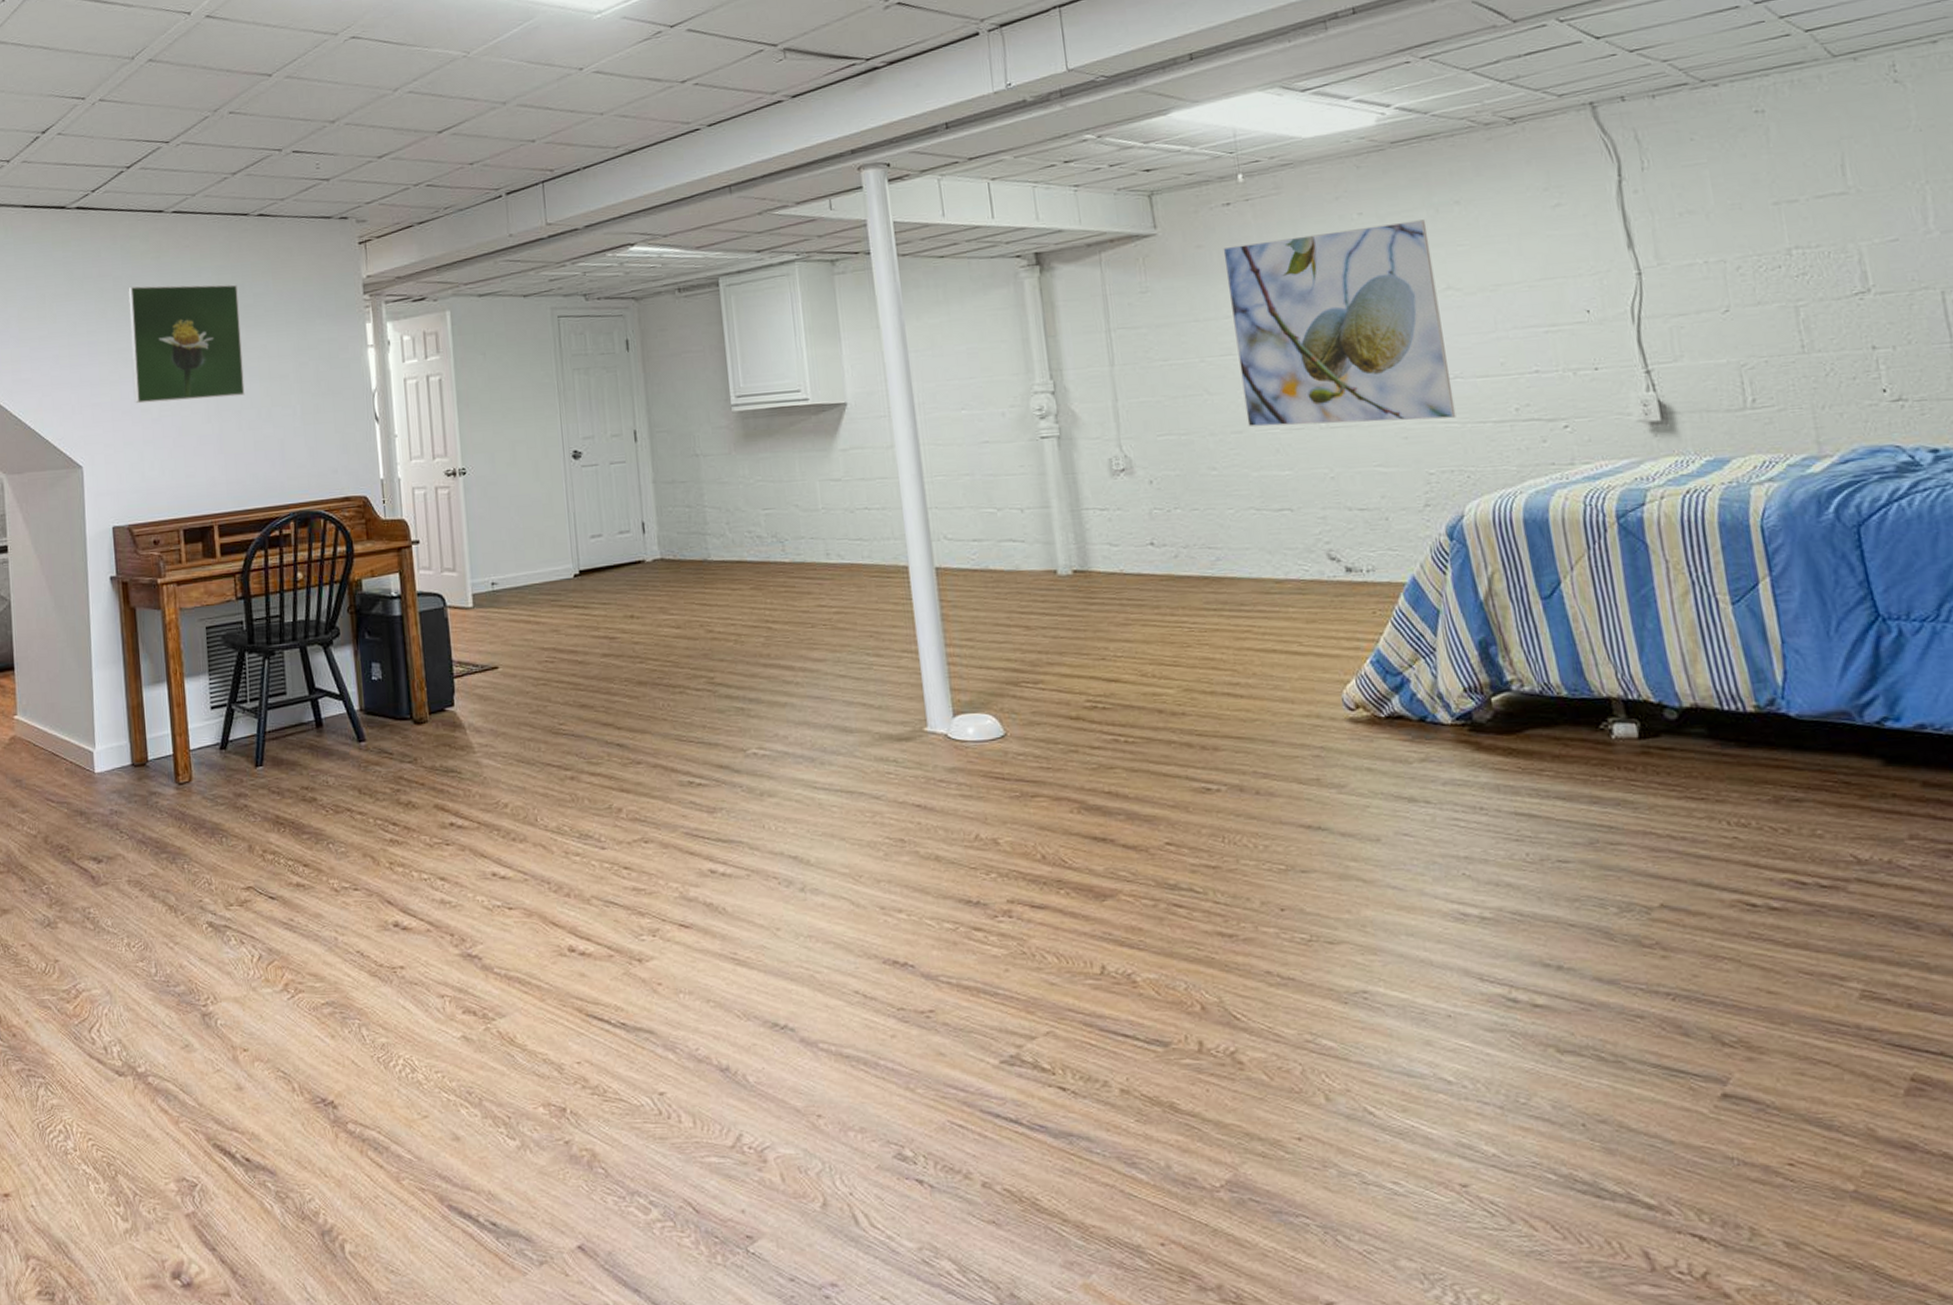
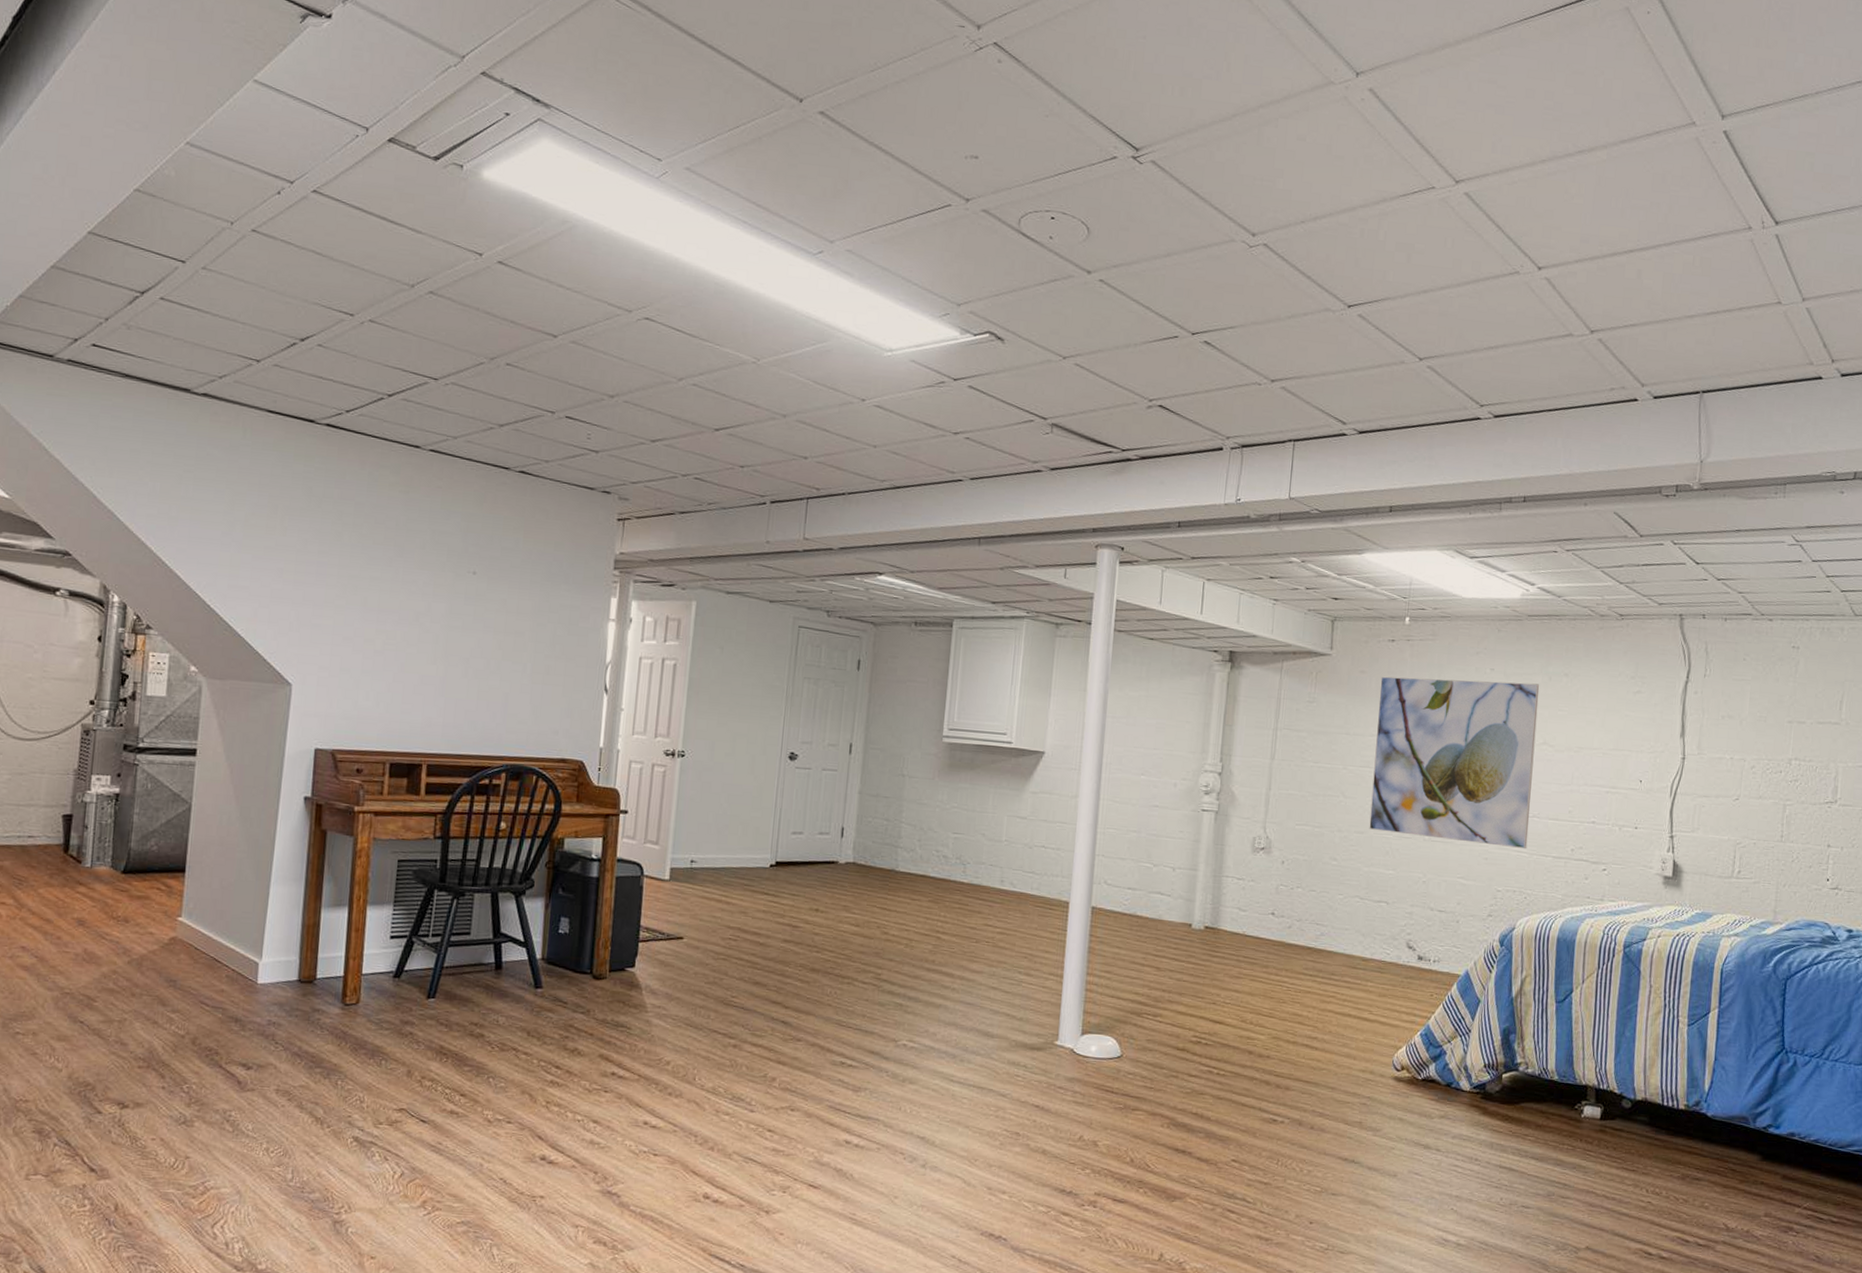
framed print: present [128,284,245,404] -> none [358,515,486,644]

